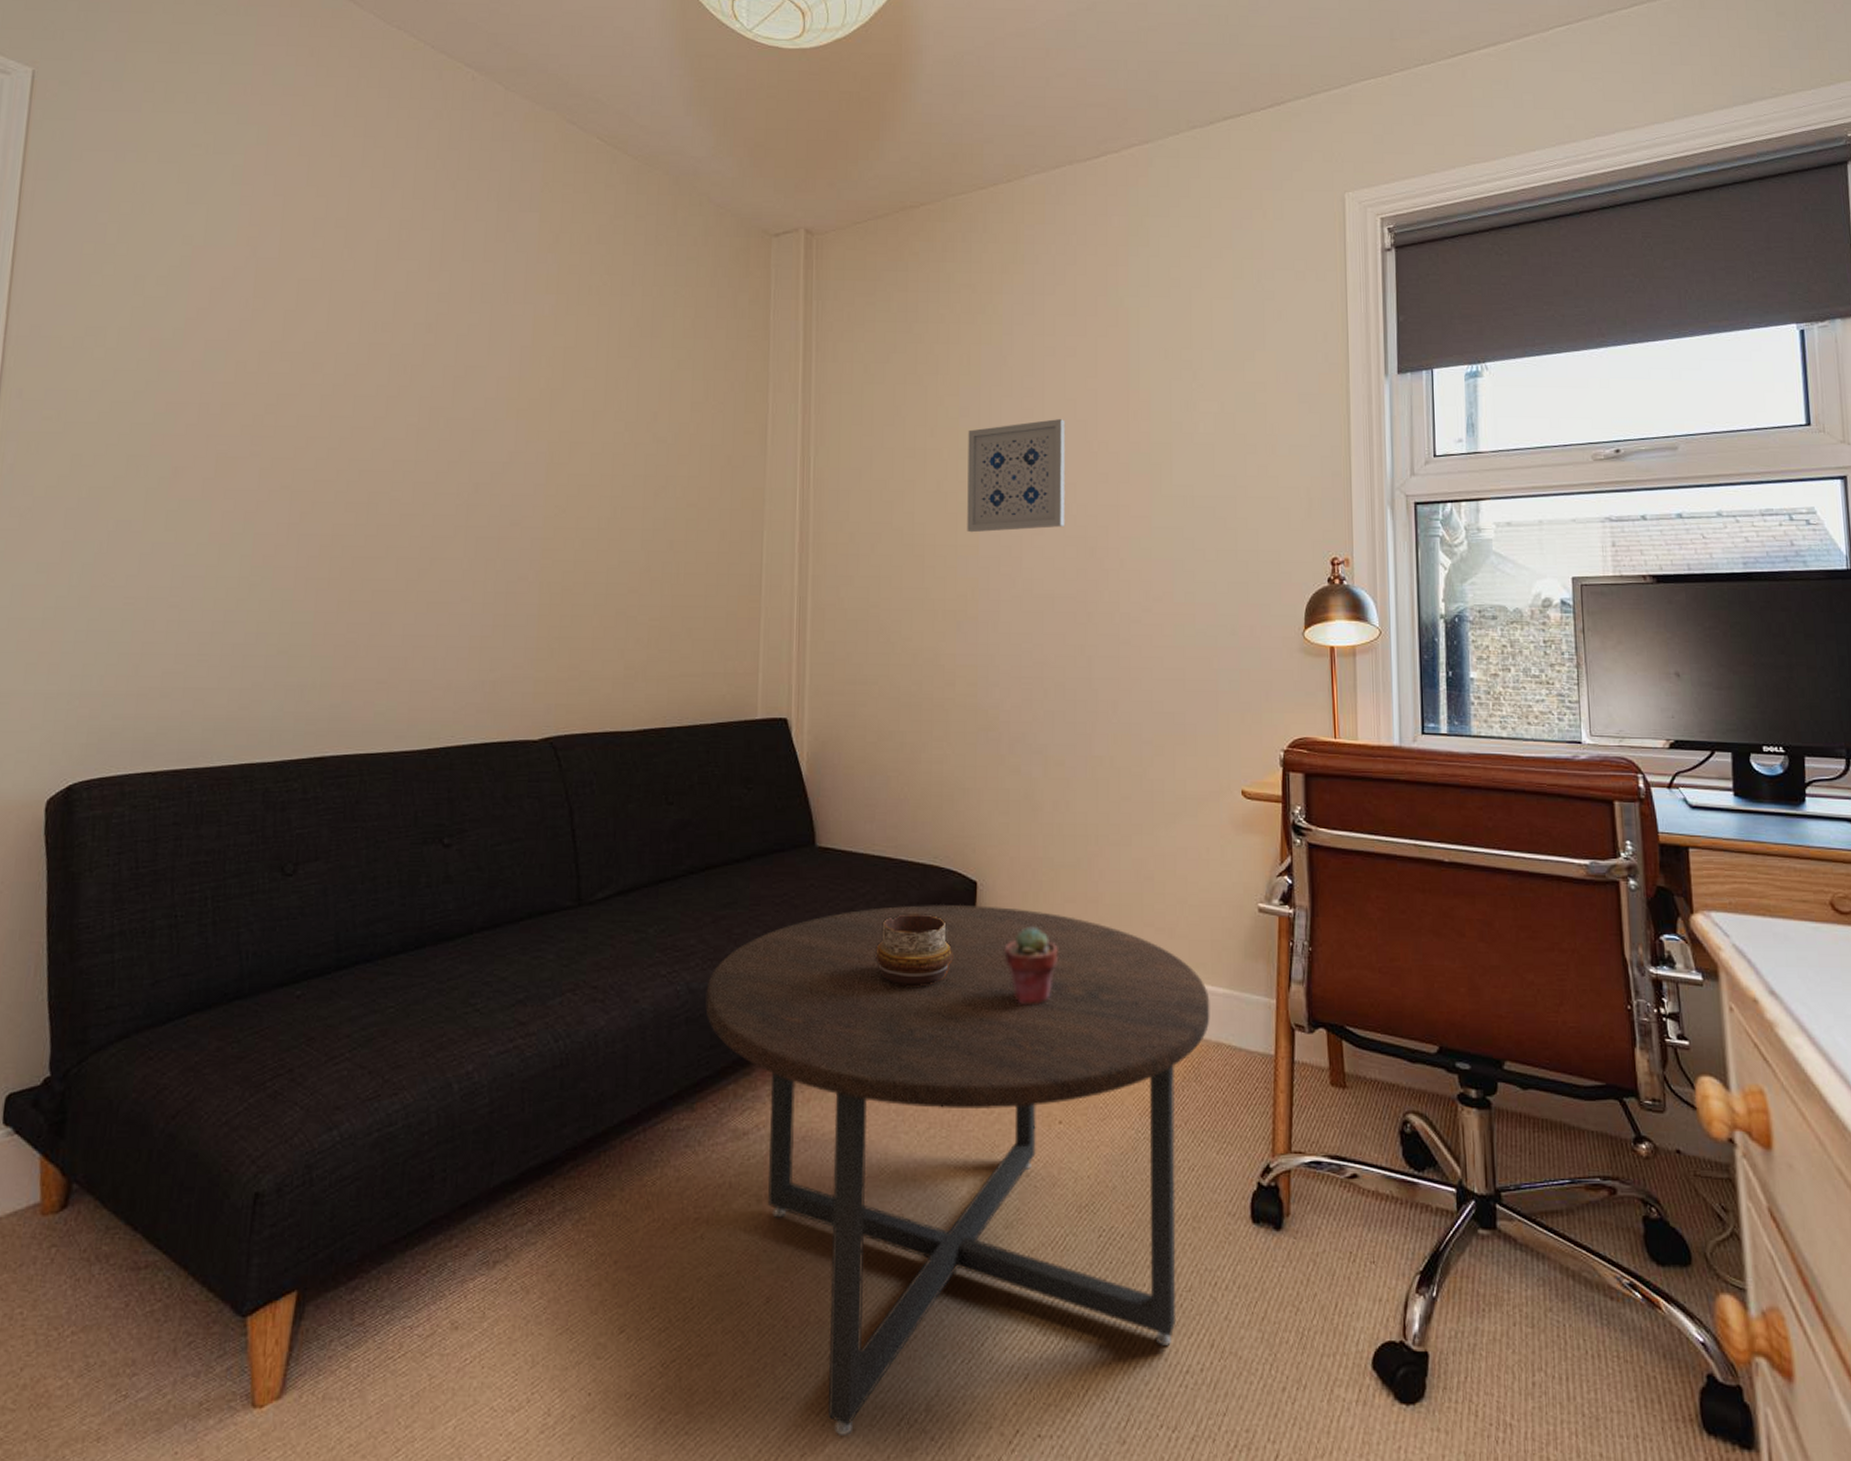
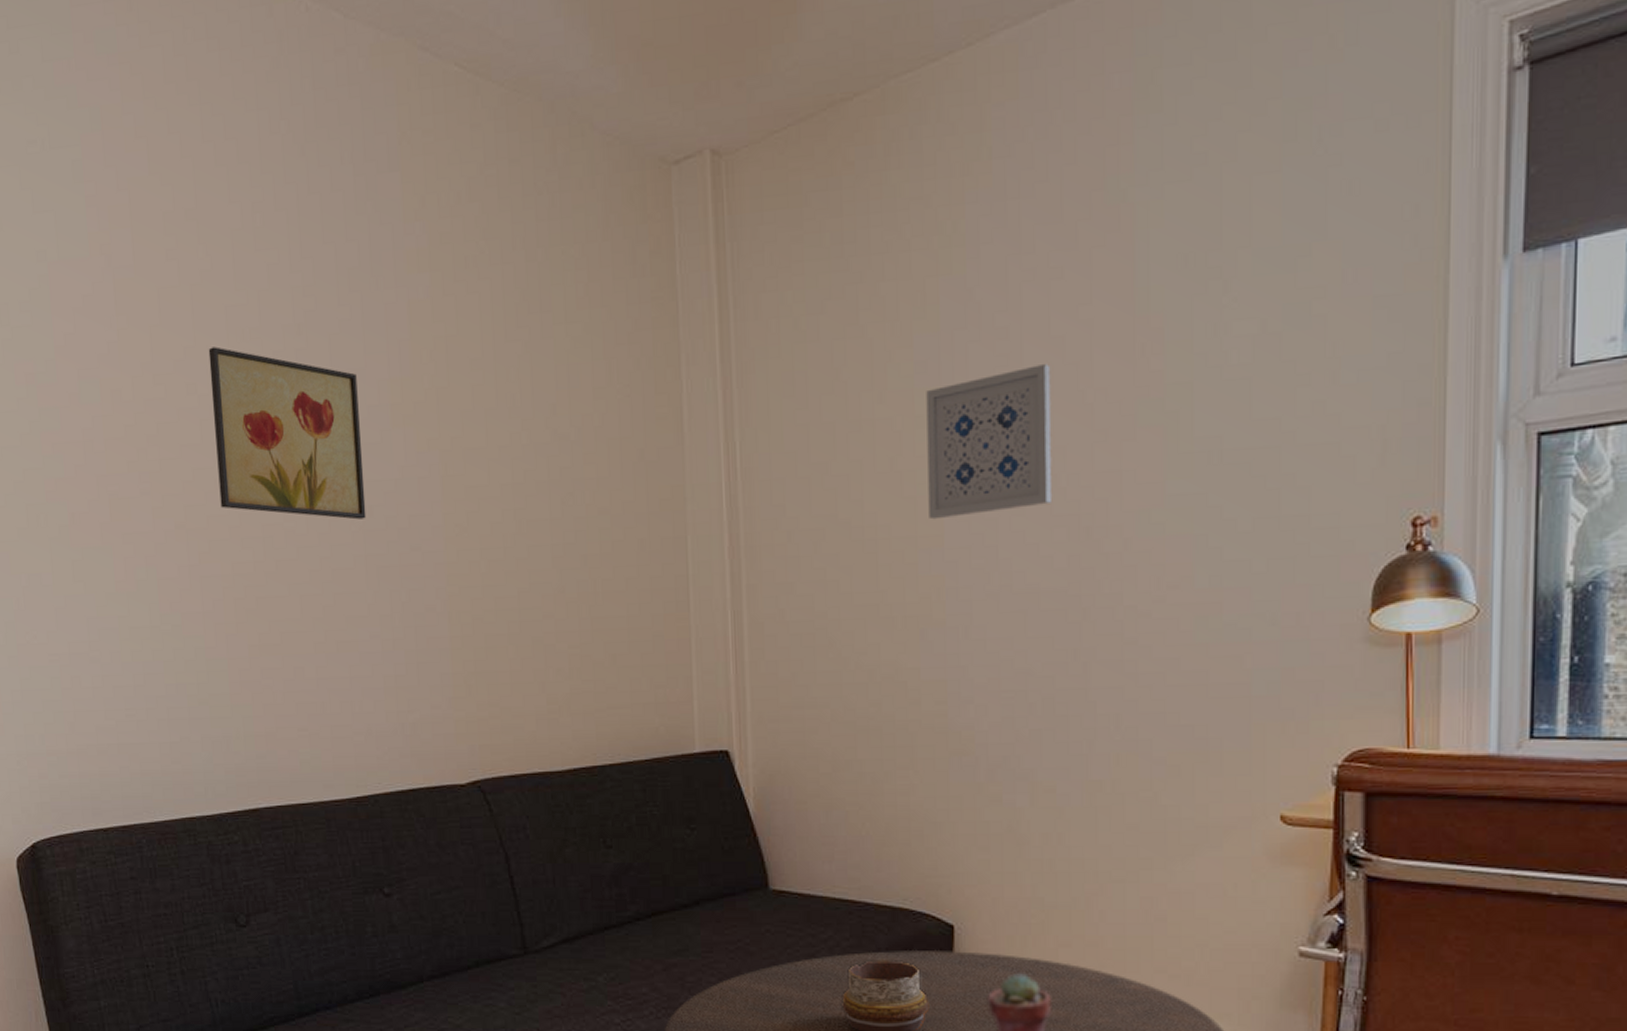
wall art: none [330,334,478,494] -> present [208,346,366,520]

